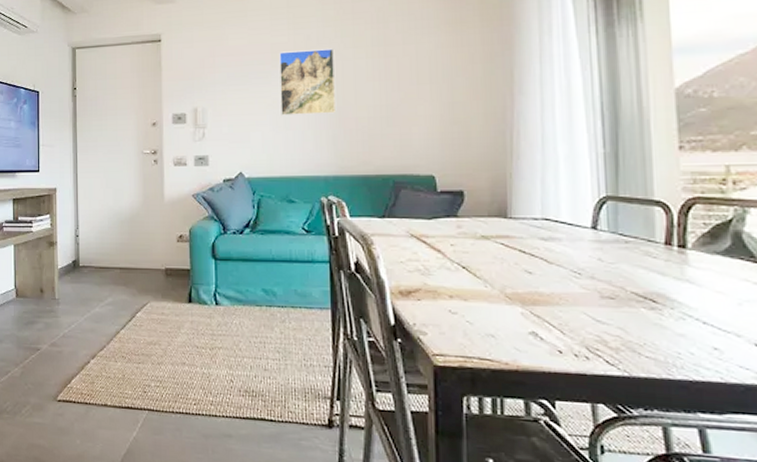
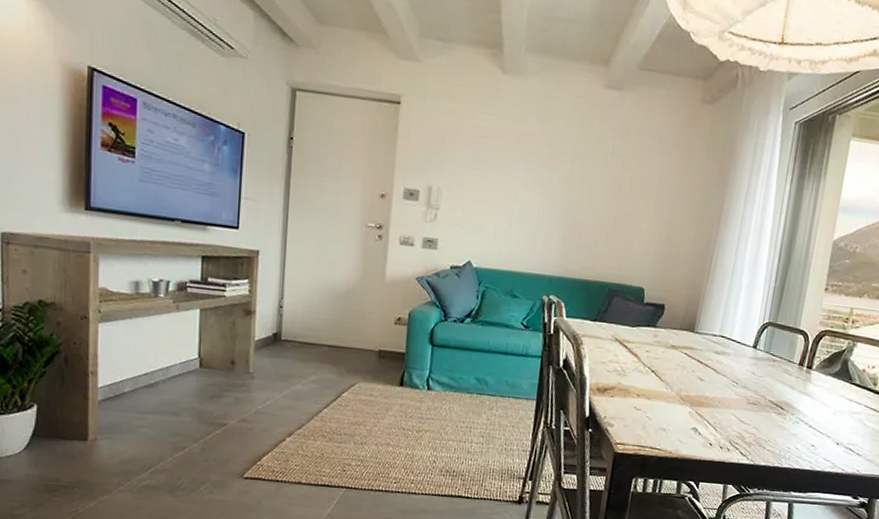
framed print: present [279,48,337,116] -> none [517,143,578,216]

